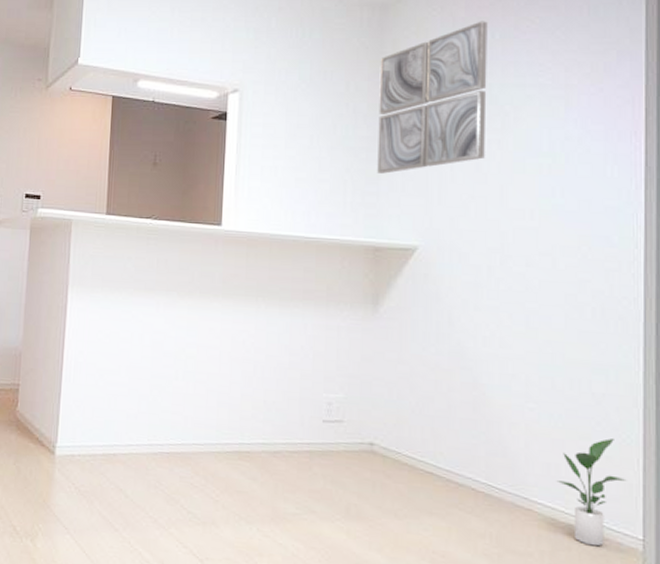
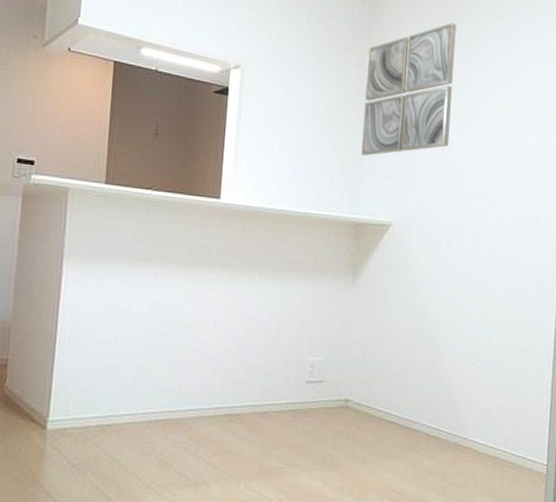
potted plant: present [556,438,627,547] -> none [489,385,538,473]

